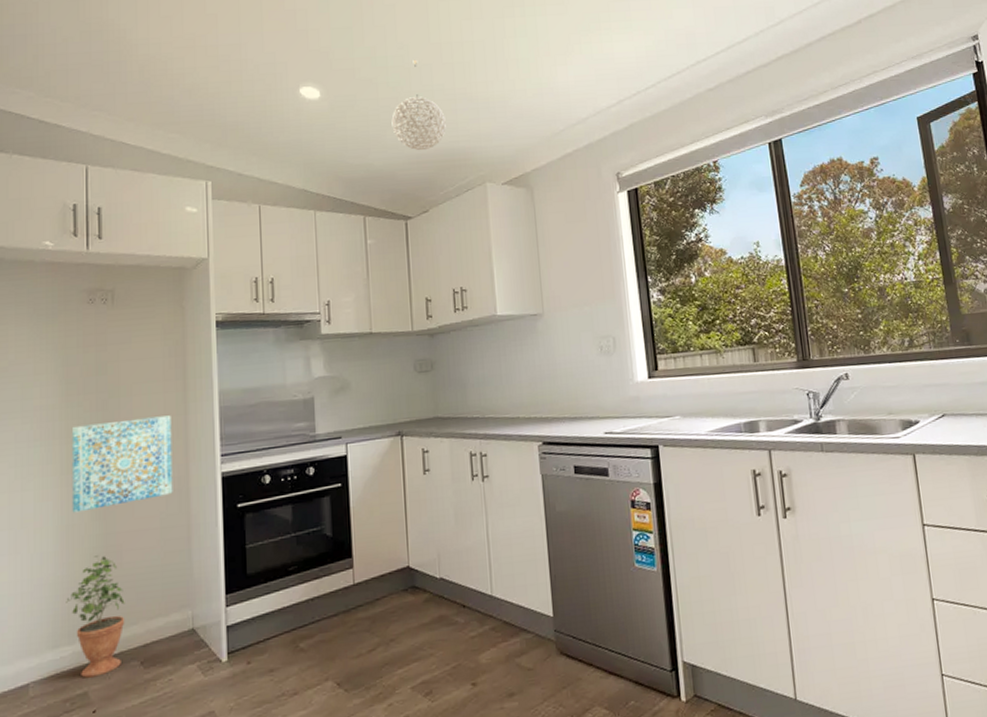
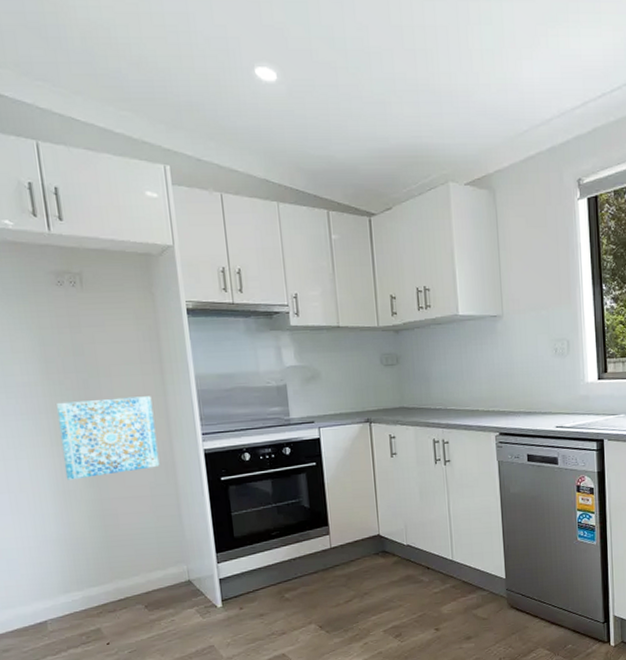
potted plant: present [66,555,125,678] -> none [71,517,128,618]
pendant light: present [391,59,446,151] -> none [352,43,408,145]

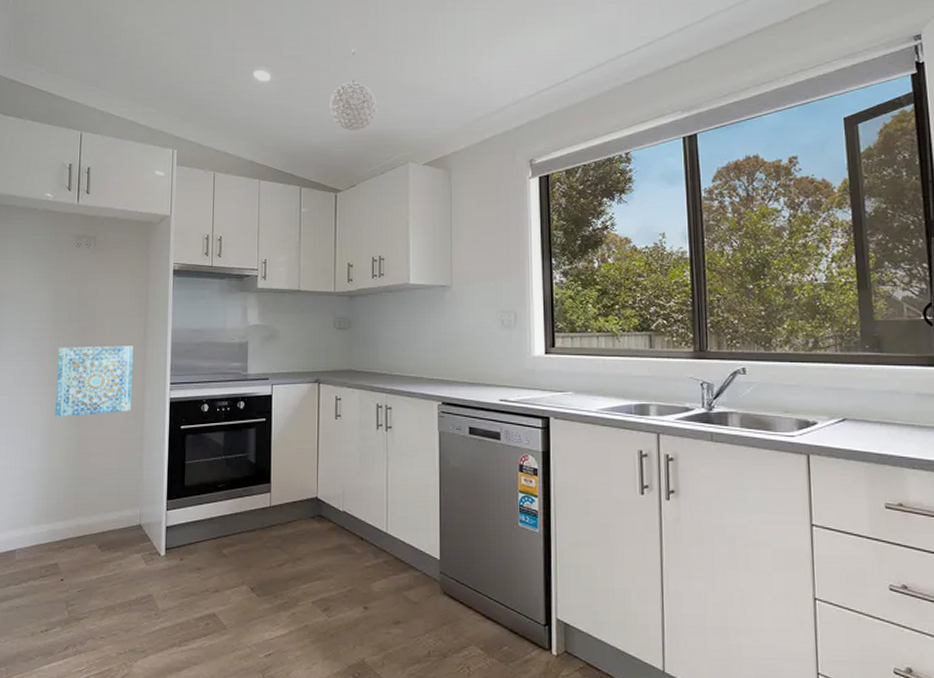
pendant light: none [352,43,408,145] -> present [329,48,377,131]

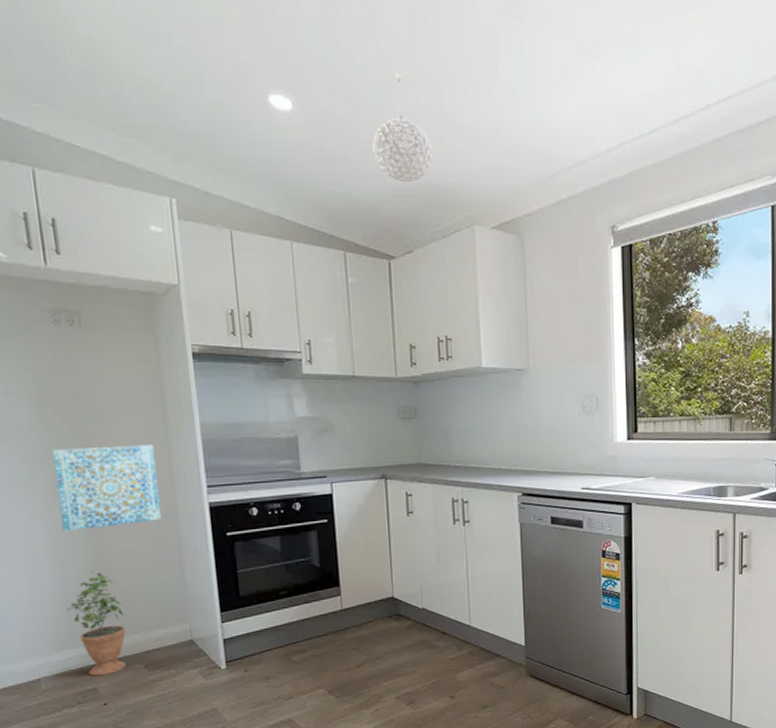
potted plant: none [46,454,90,552] -> present [67,572,126,676]

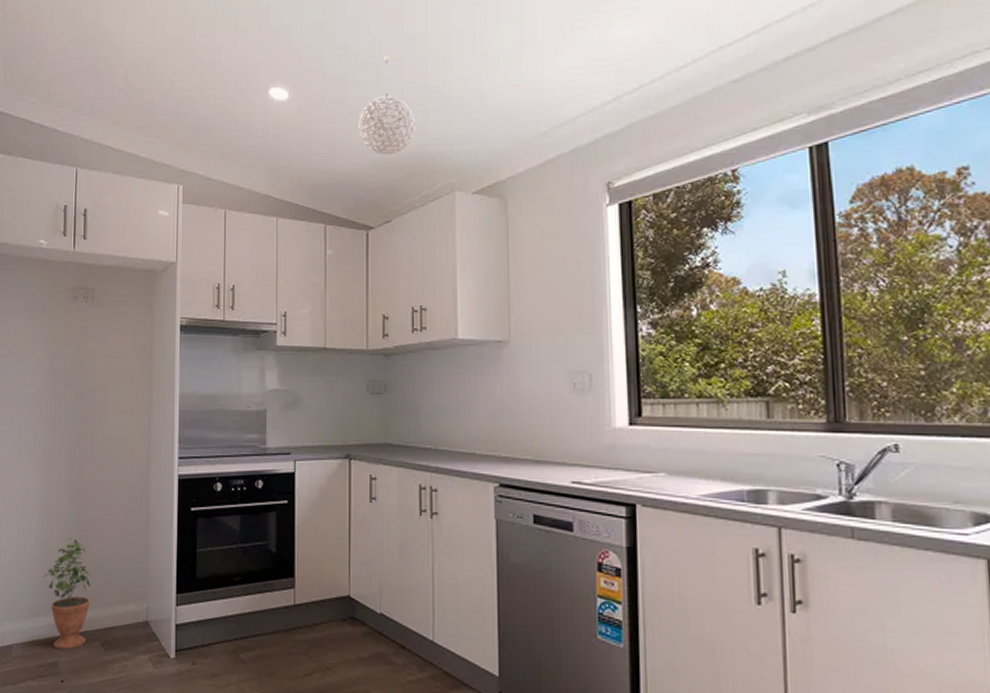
wall art: present [51,445,162,532] -> none [52,414,137,496]

